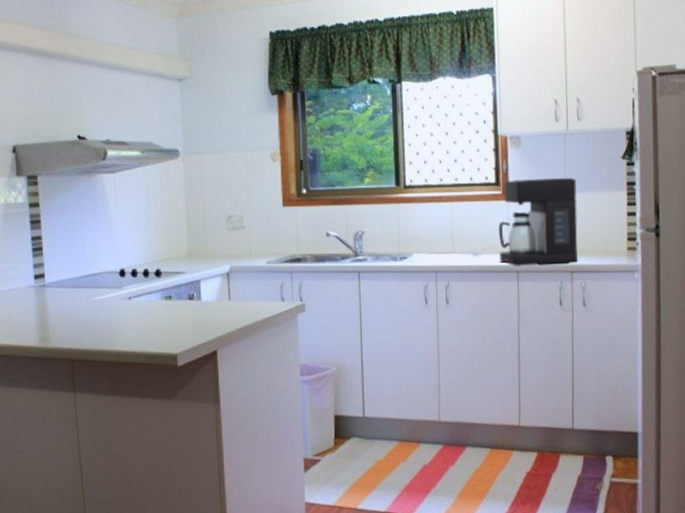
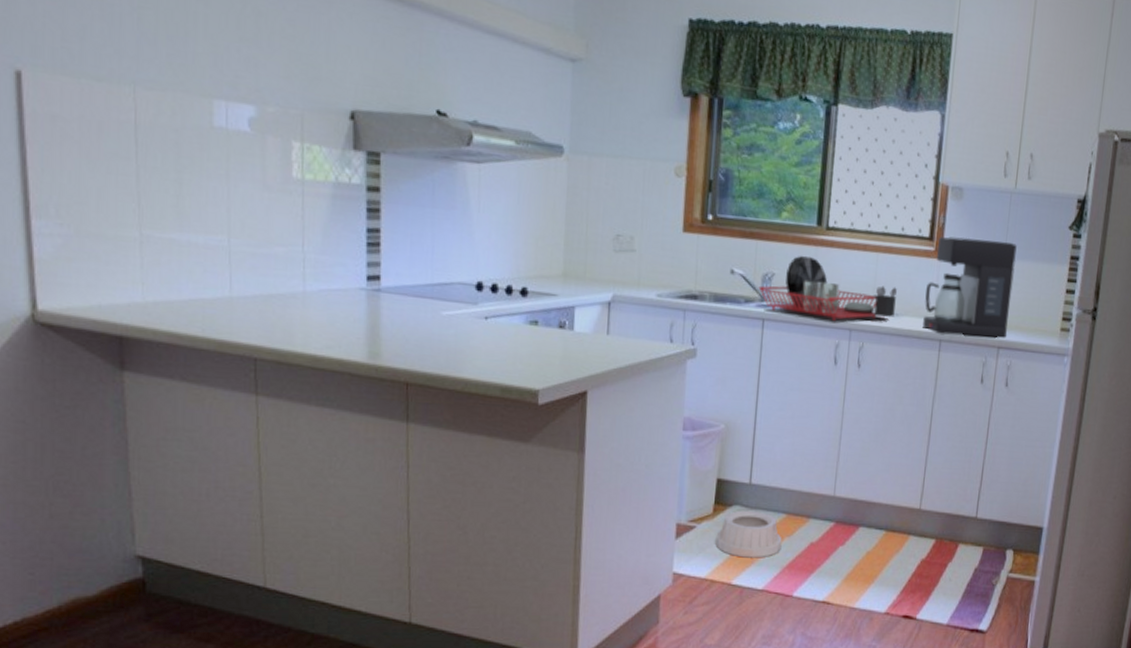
pet bowl: none [339,441,398,484] -> present [715,510,782,558]
dish rack: none [351,213,473,268] -> present [758,255,897,324]

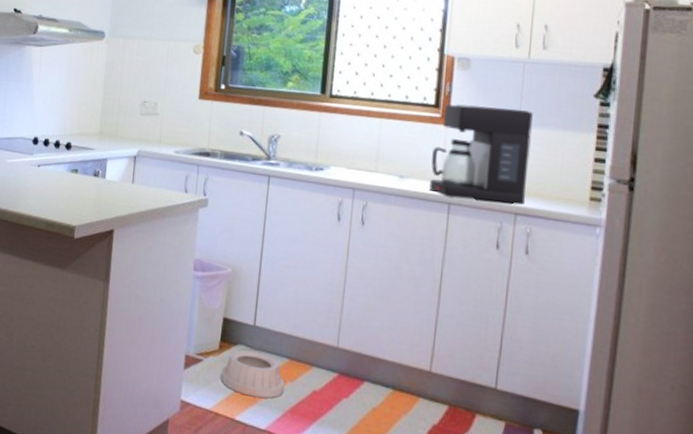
dish rack: present [758,255,897,324] -> none [265,120,401,183]

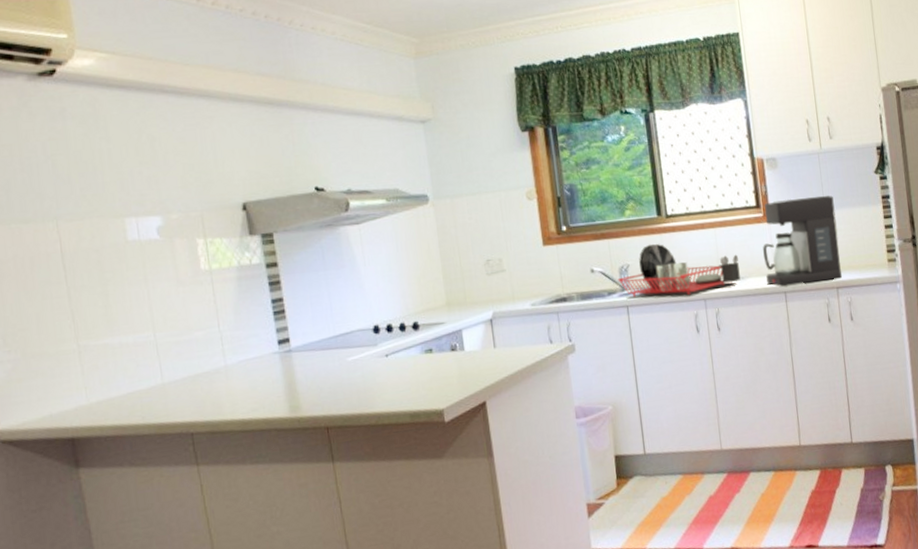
pet bowl: present [220,349,285,399] -> none [624,477,685,523]
dish rack: none [265,120,401,183] -> present [617,243,741,300]

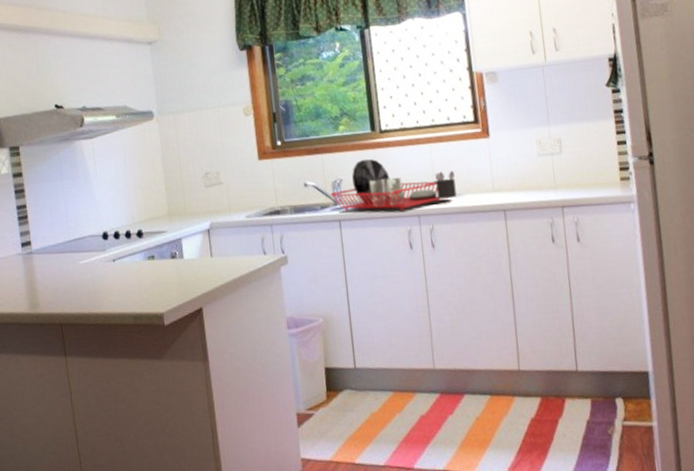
coffee maker: present [763,195,842,288] -> none [481,110,568,206]

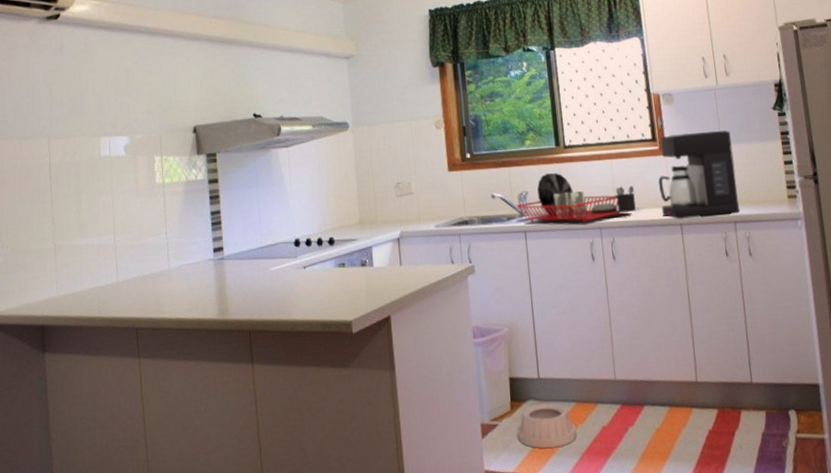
pet bowl: none [333,392,395,438] -> present [517,403,577,449]
coffee maker: none [481,110,568,206] -> present [658,130,740,220]

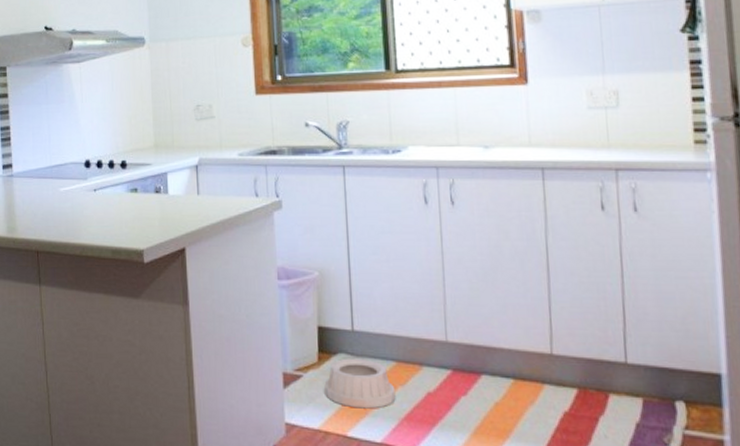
dish rack: present [516,172,636,226] -> none [334,100,484,163]
coffee maker: present [658,130,740,220] -> none [516,56,625,163]

